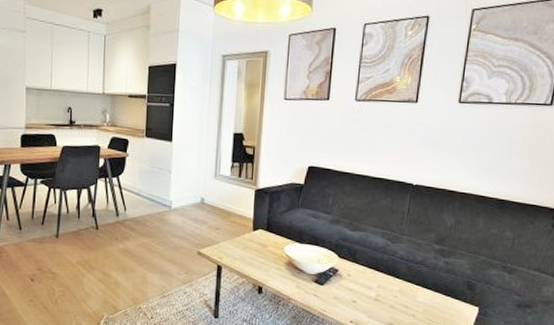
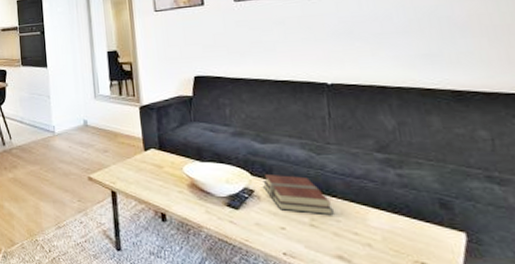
books: none [346,257,394,293] -> present [262,175,334,216]

